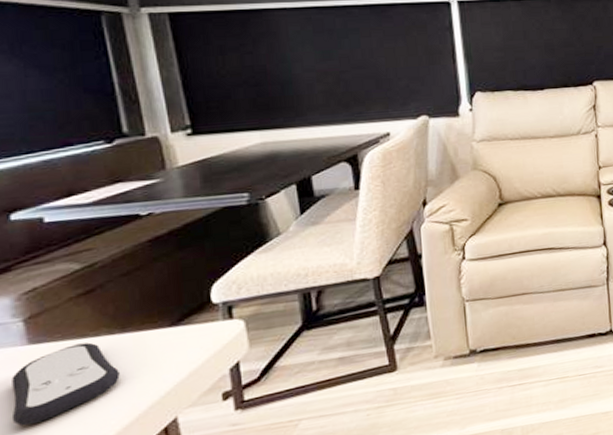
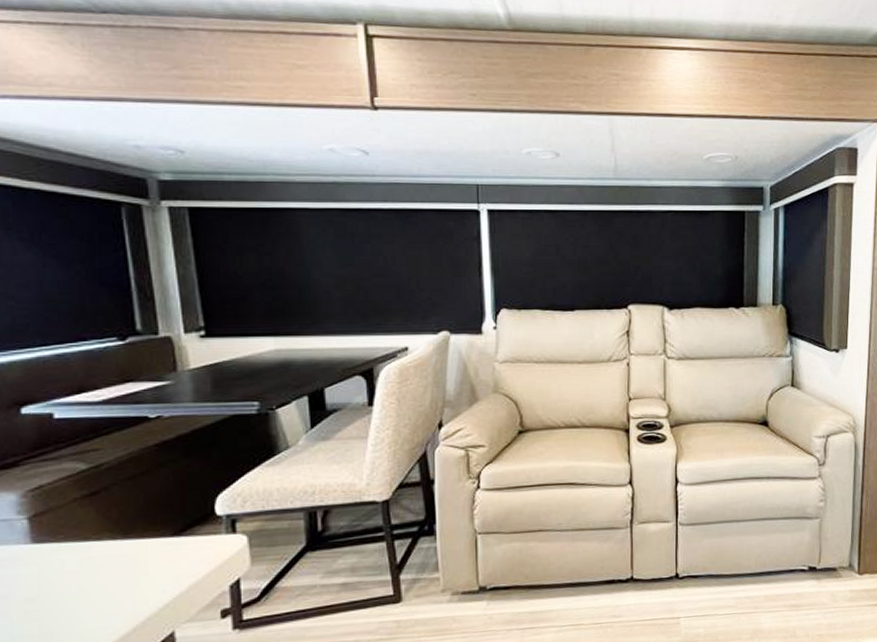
remote control: present [11,342,120,426] -> none [11,546,119,627]

